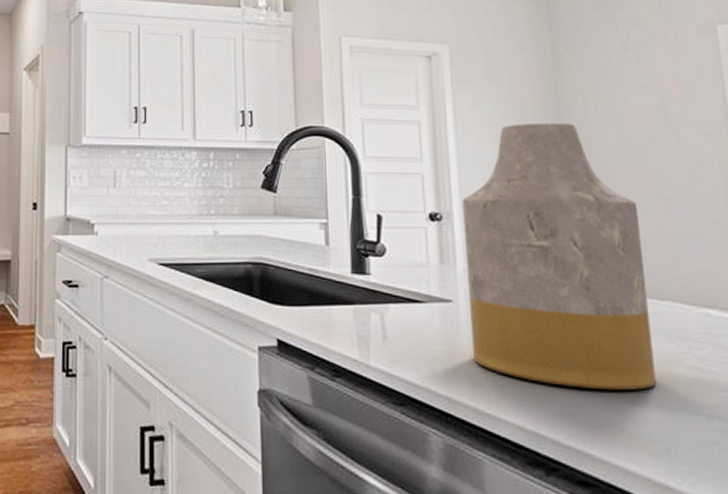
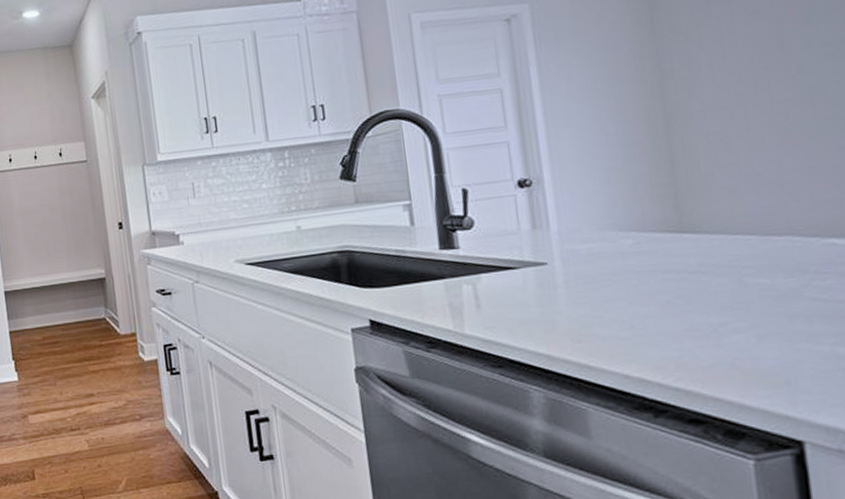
vase: present [462,123,657,391] -> none [552,66,774,333]

